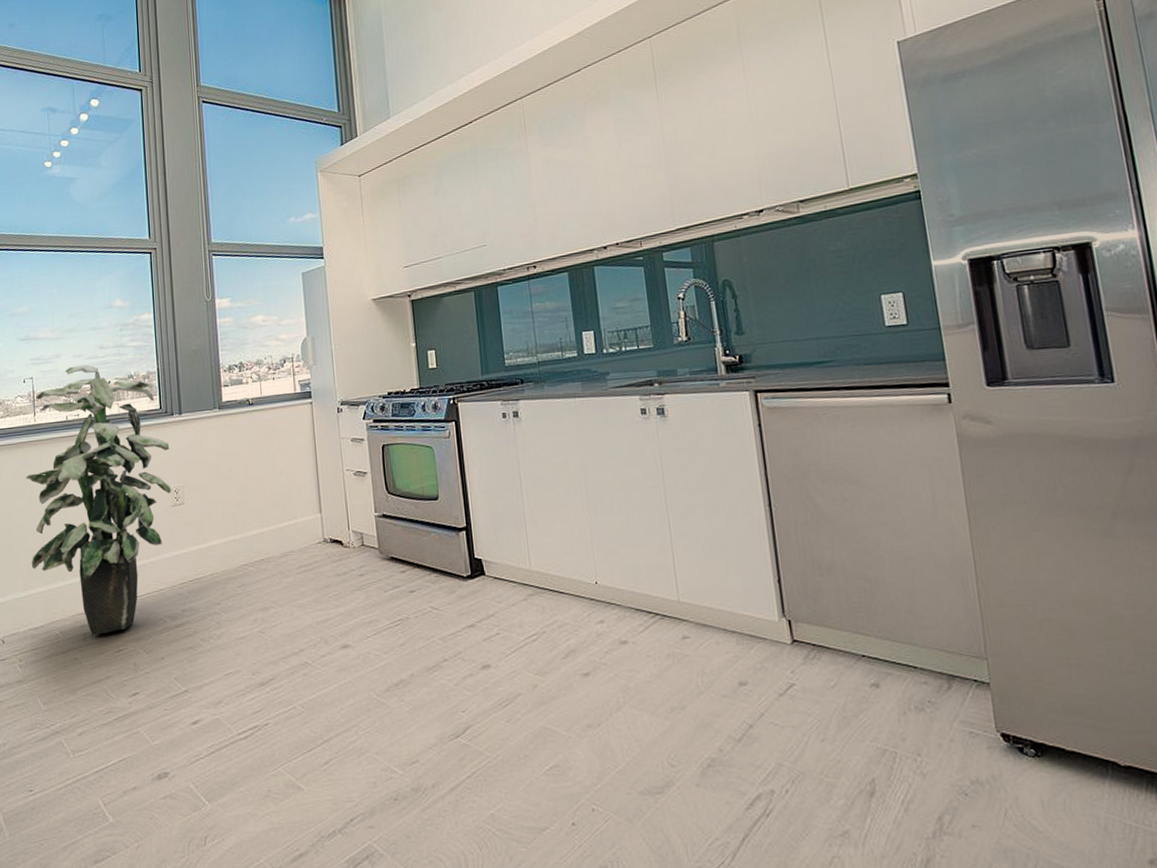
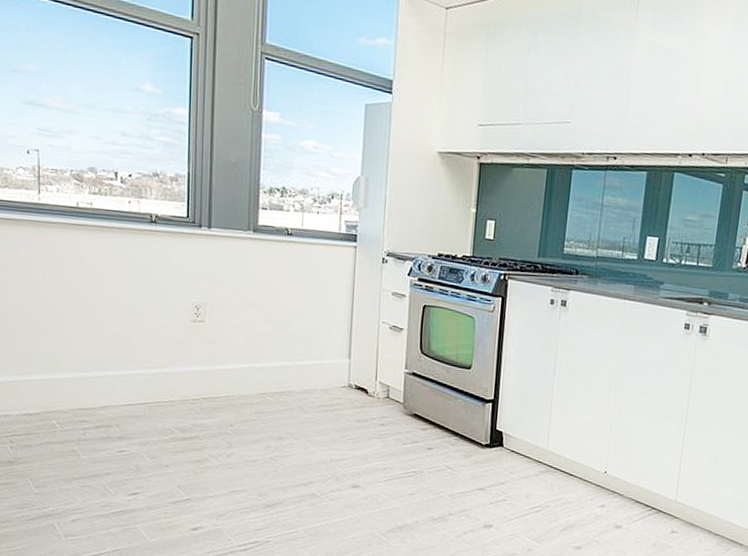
indoor plant: present [25,364,171,635] -> none [25,147,194,433]

